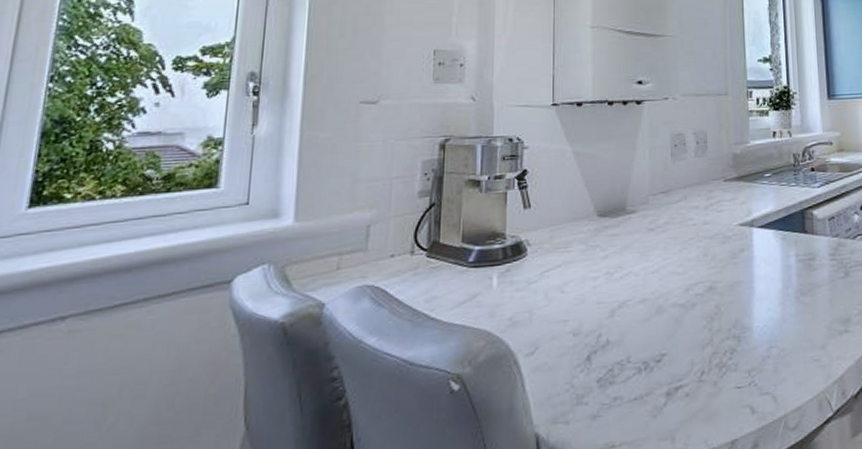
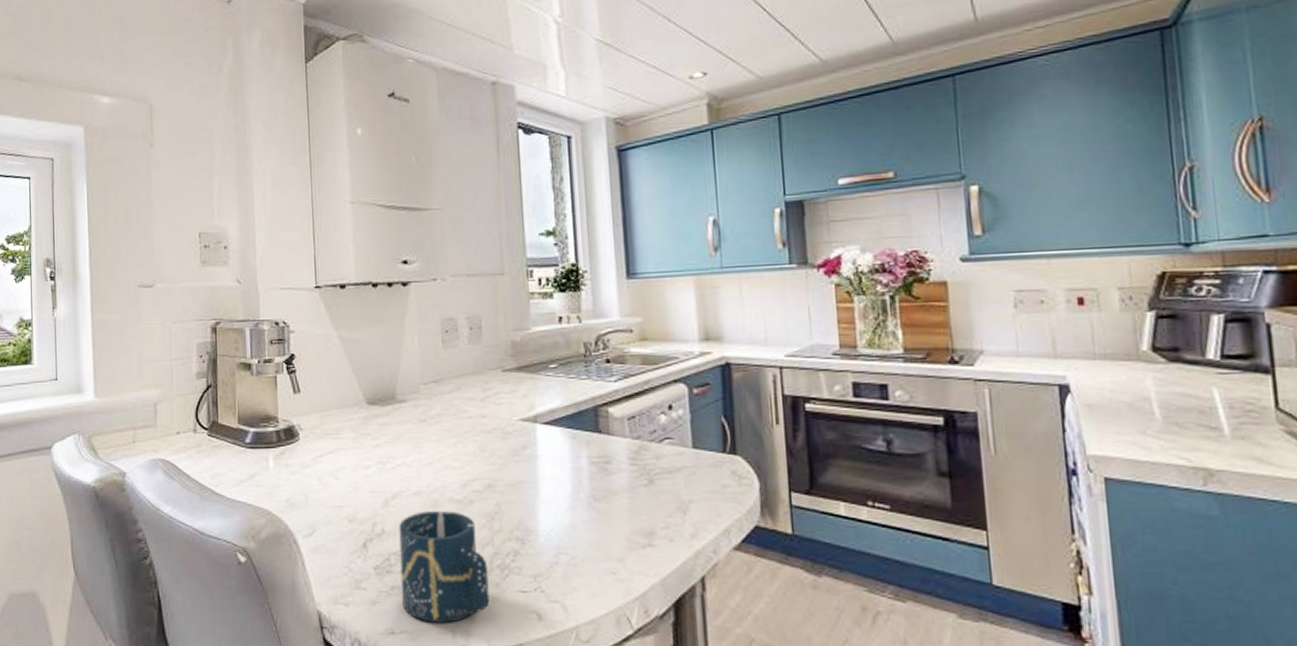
cup: none [623,315,708,431] -> present [398,510,490,623]

